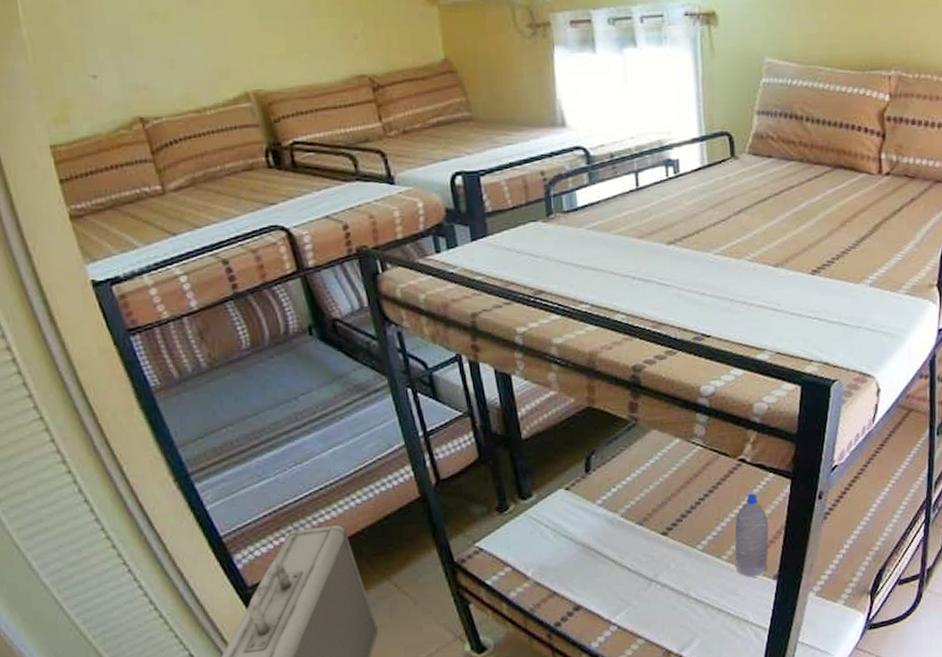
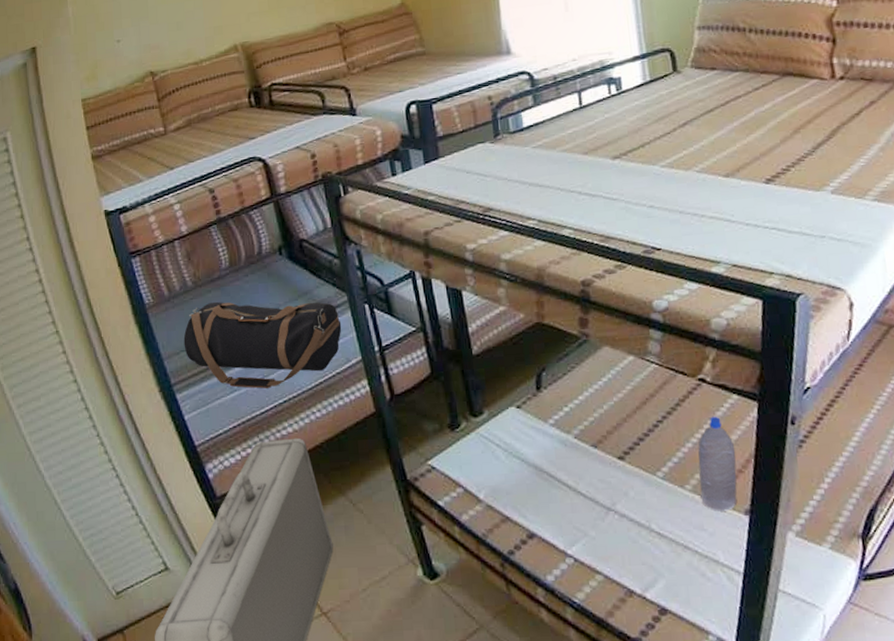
duffel bag: none [200,385,383,476] -> present [183,302,342,389]

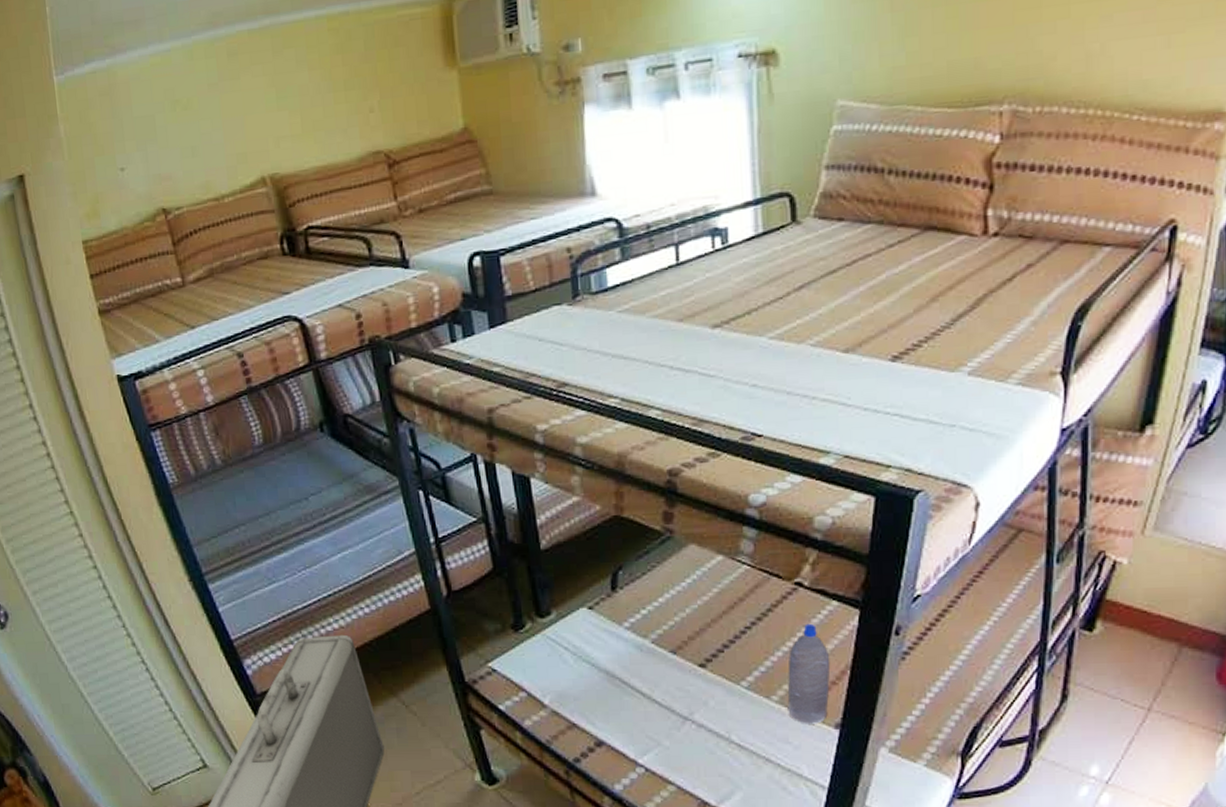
duffel bag: present [183,302,342,389] -> none [214,483,393,581]

